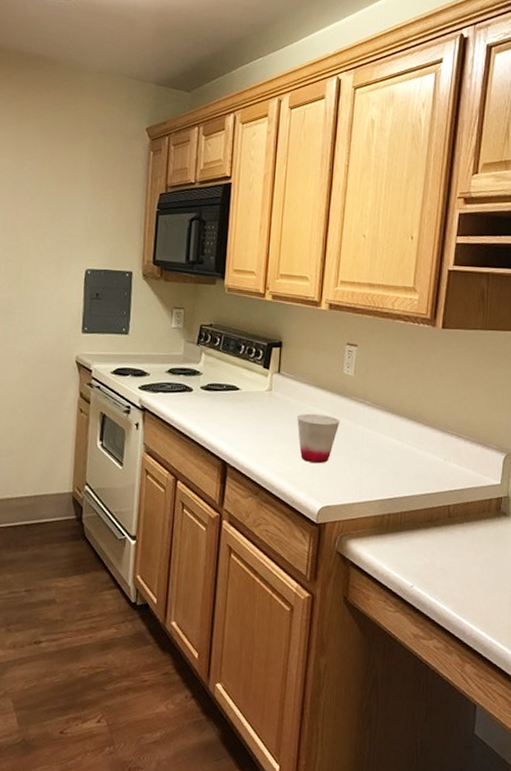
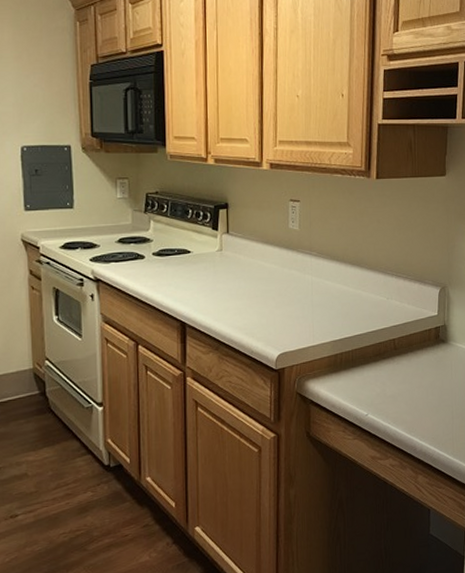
cup: present [297,413,340,464] -> none [249,268,290,315]

